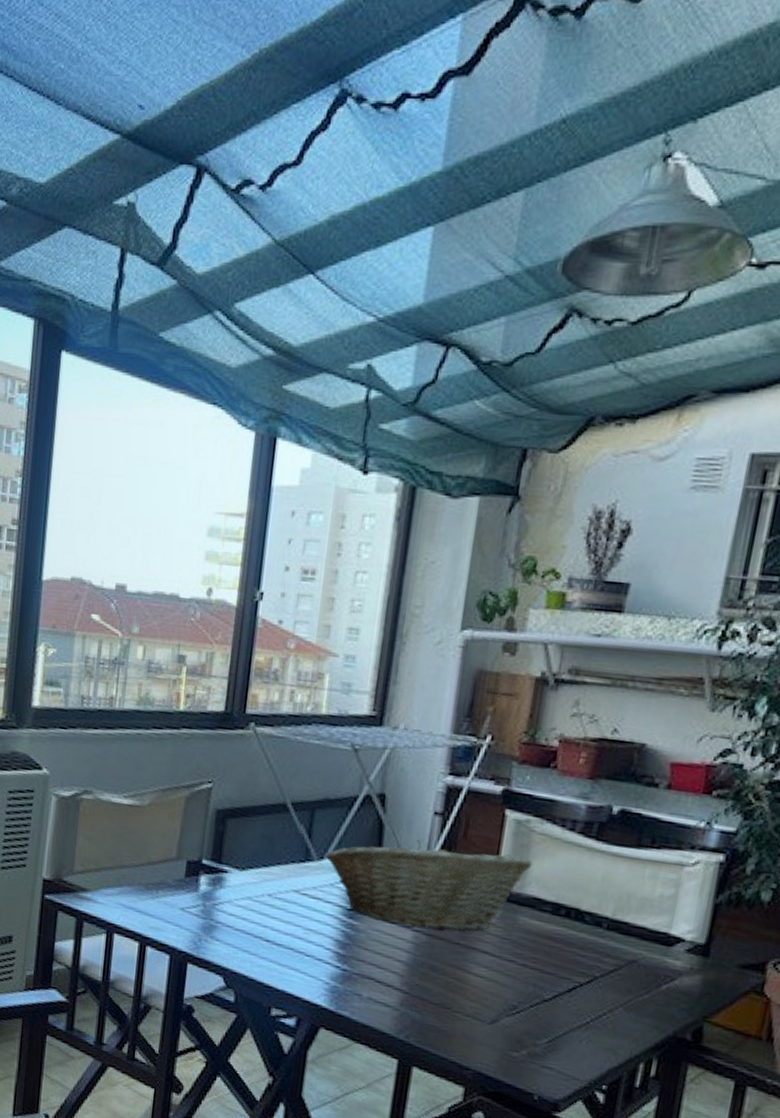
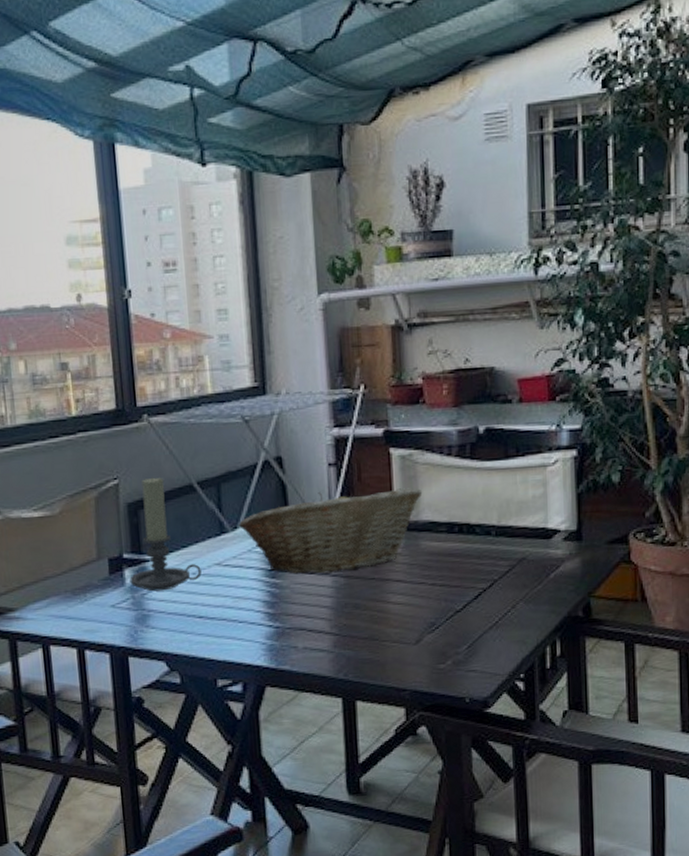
candle holder: none [204,788,278,906] -> present [129,477,202,592]

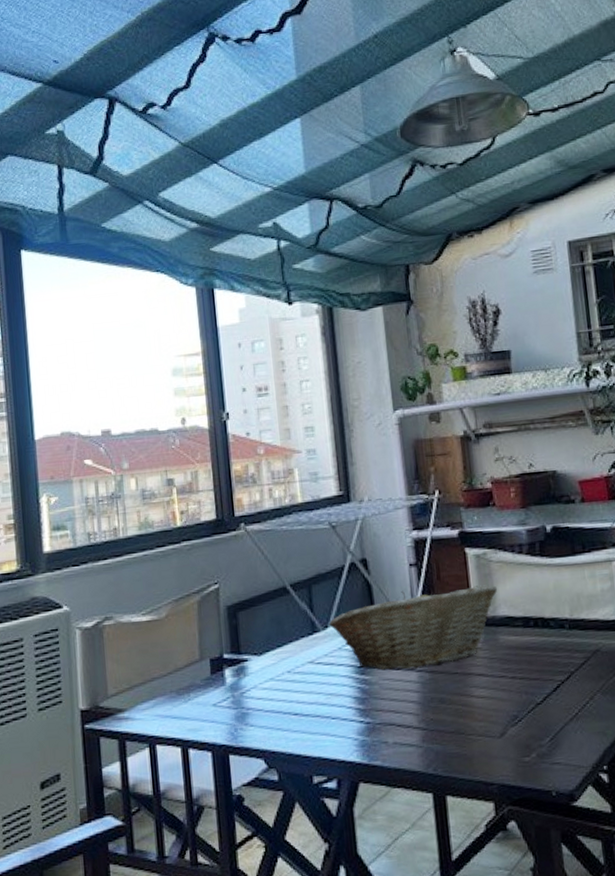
candle holder: present [129,477,202,592] -> none [230,581,296,690]

